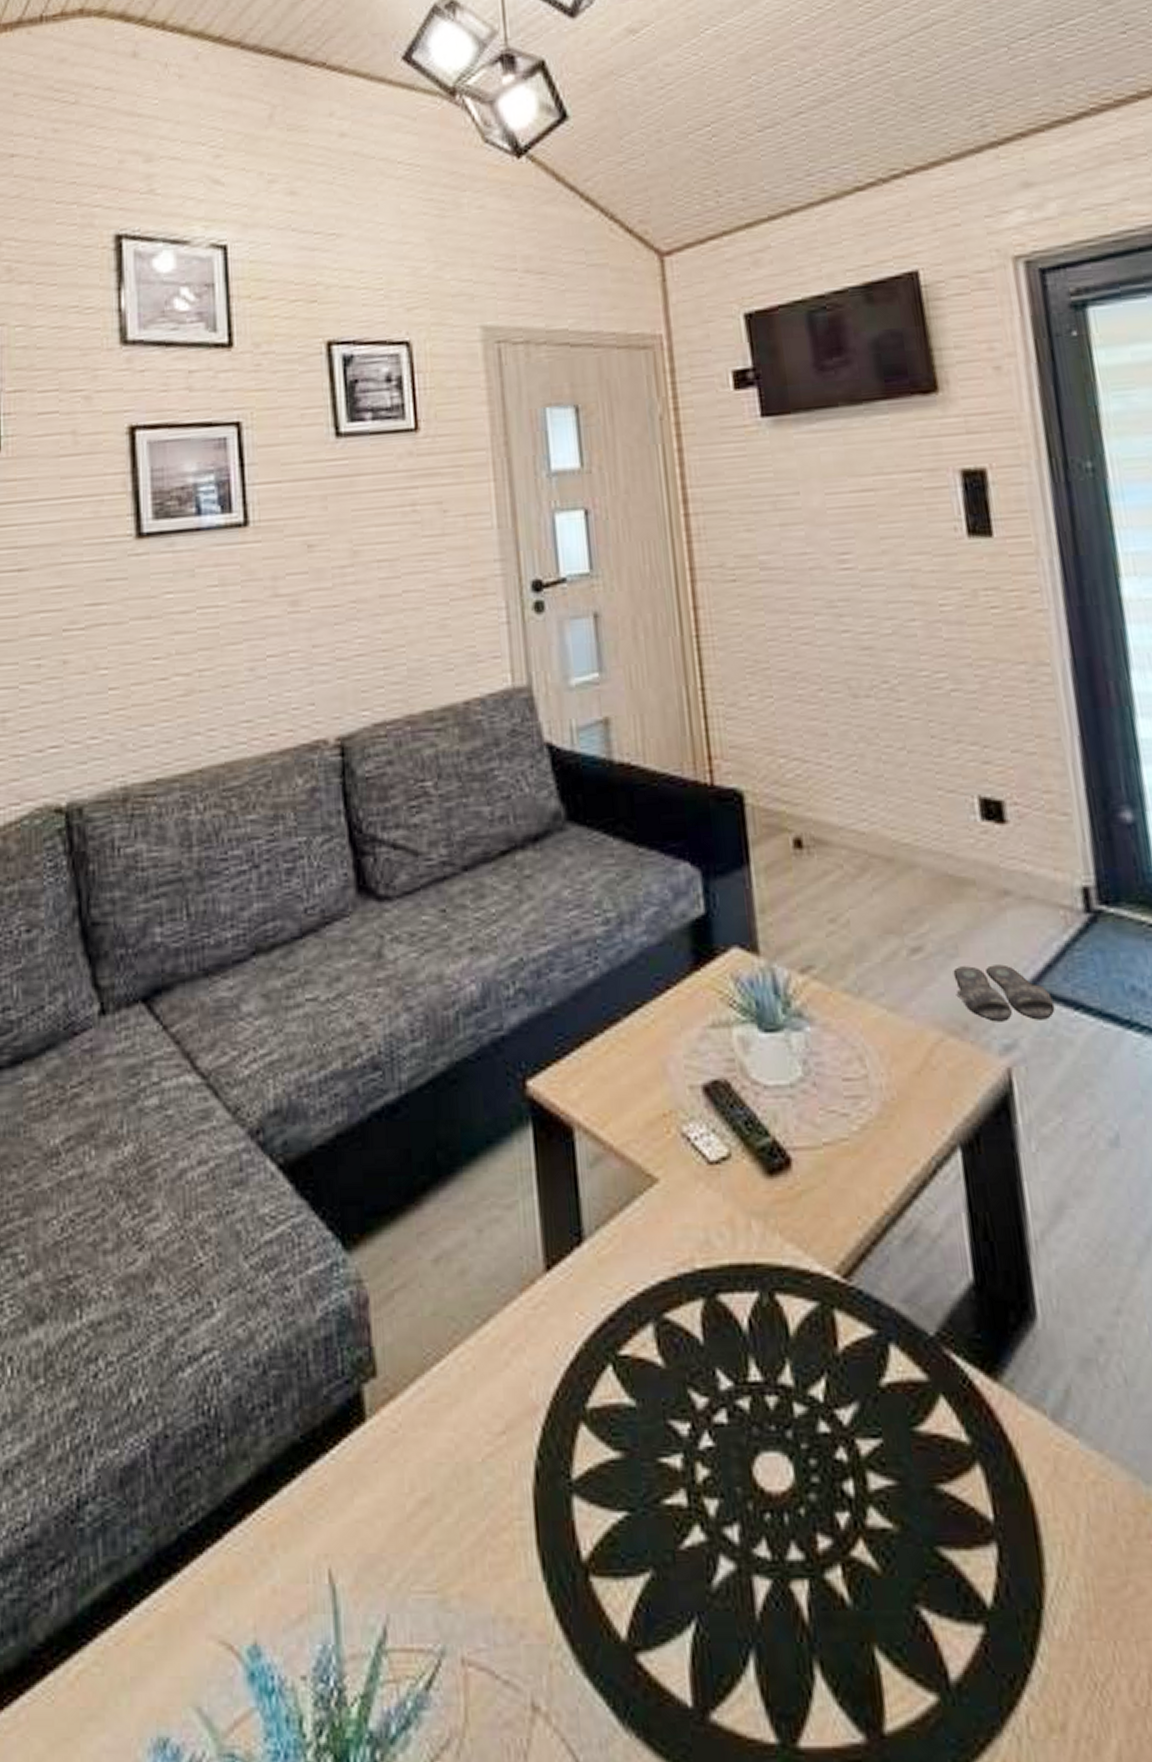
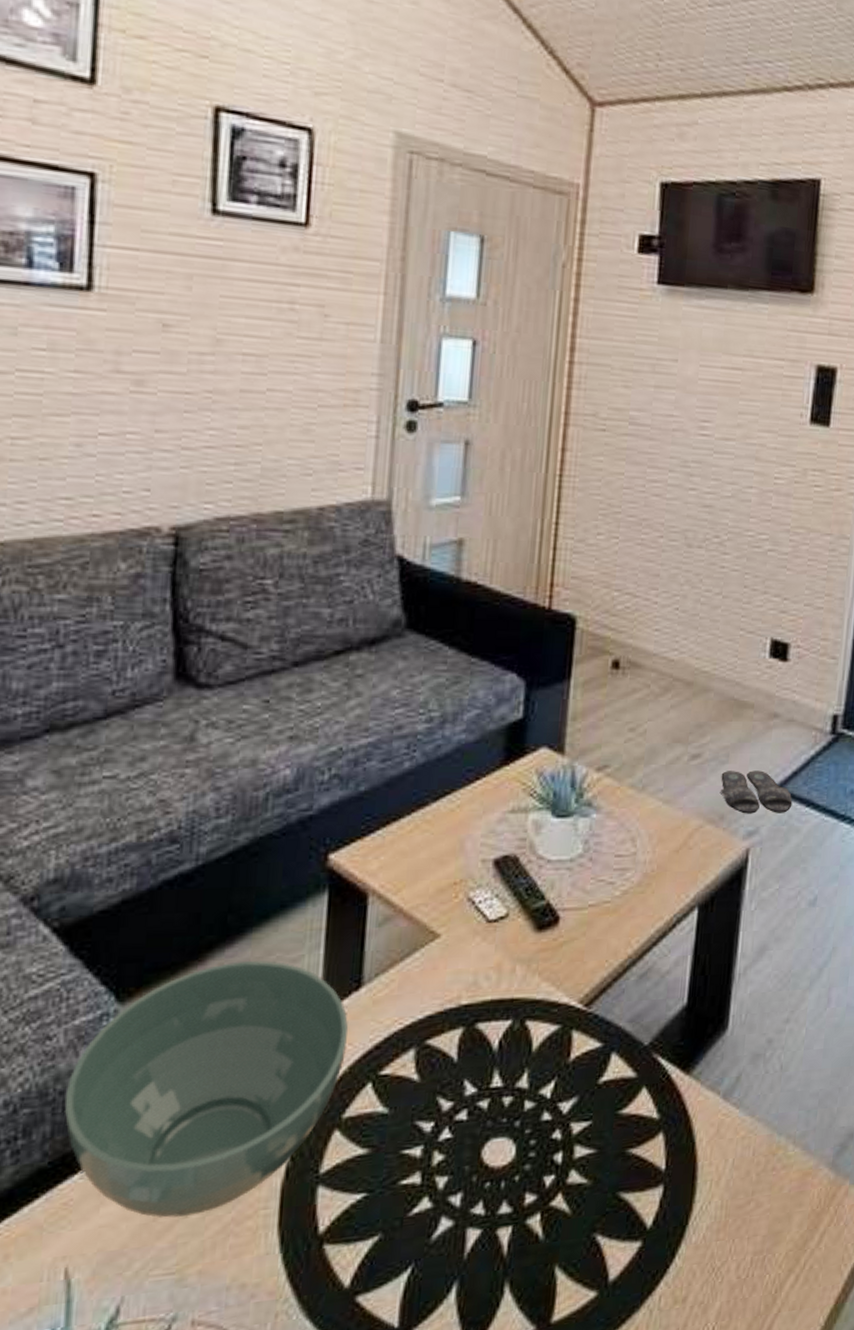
bowl: none [307,1206,578,1520] -> present [64,961,349,1218]

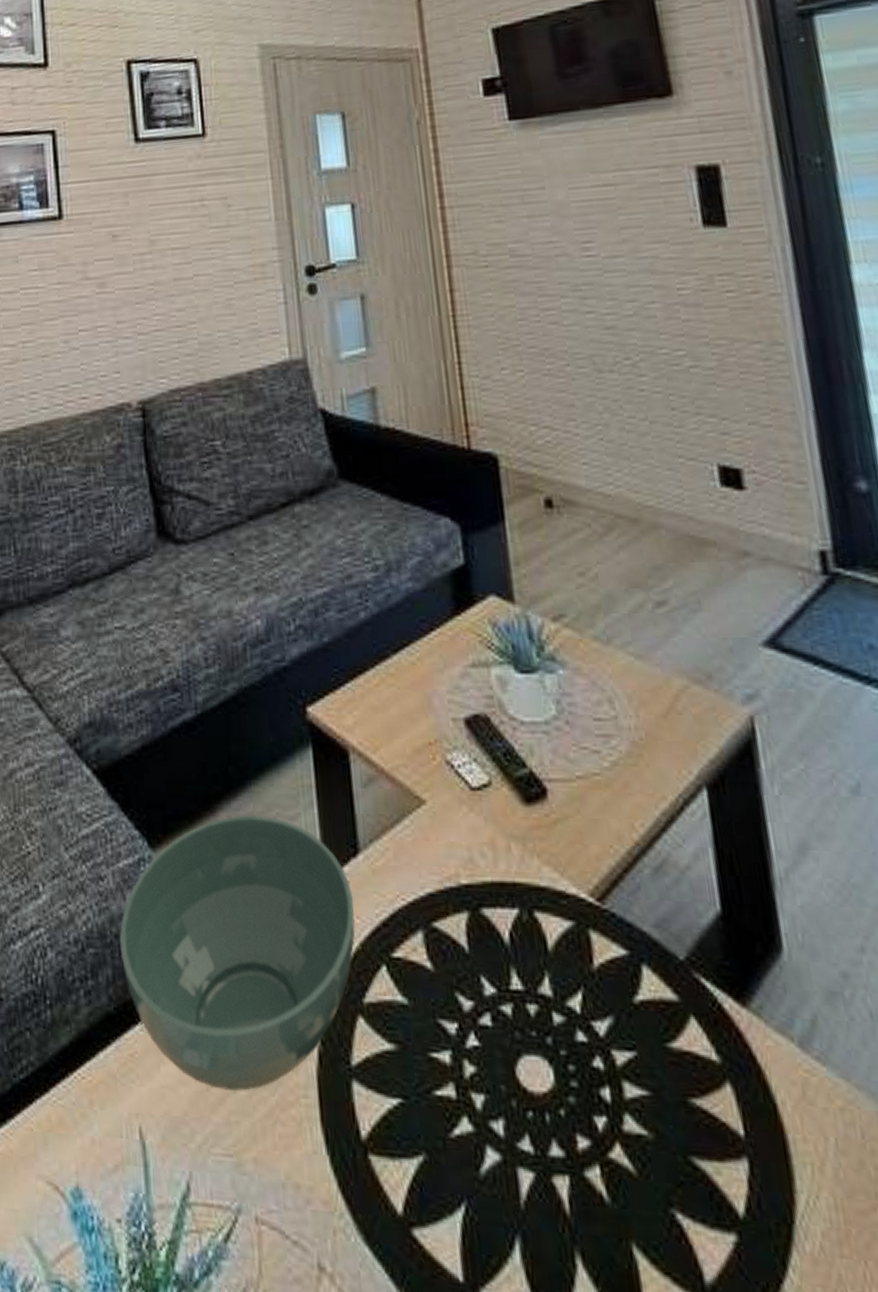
slippers: present [721,770,792,814] -> none [696,620,795,673]

